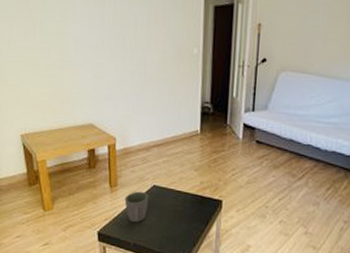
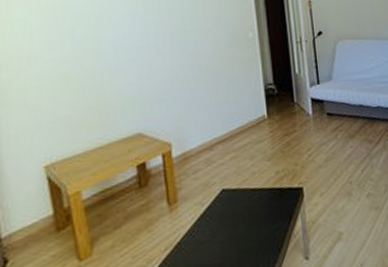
mug: present [124,191,149,222] -> none [188,200,219,243]

